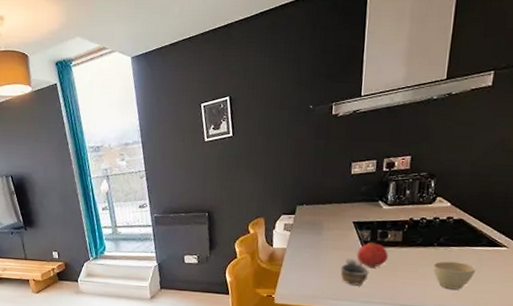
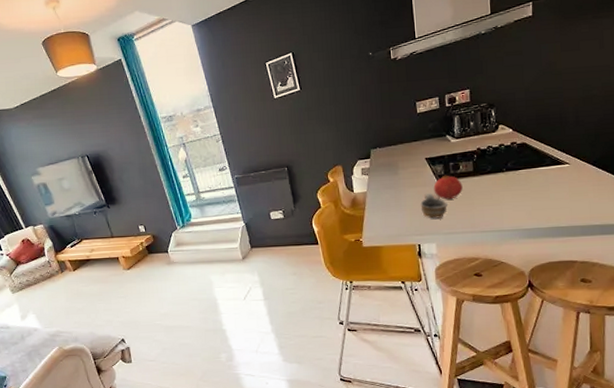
cup: present [433,261,476,290] -> none [505,183,545,210]

